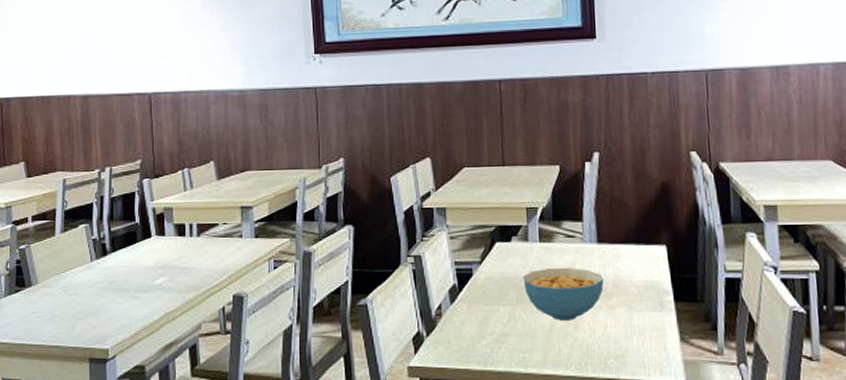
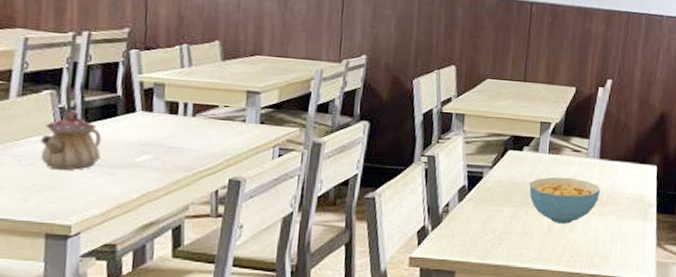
teapot: none [80,241,126,298] -> present [40,110,102,171]

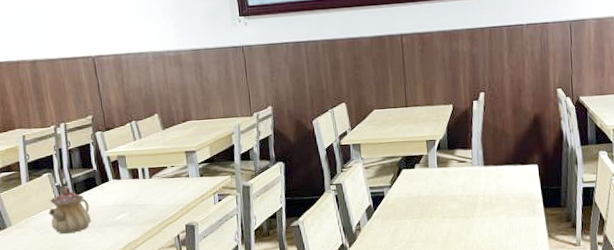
cereal bowl: present [529,177,600,224] -> none [425,186,489,228]

